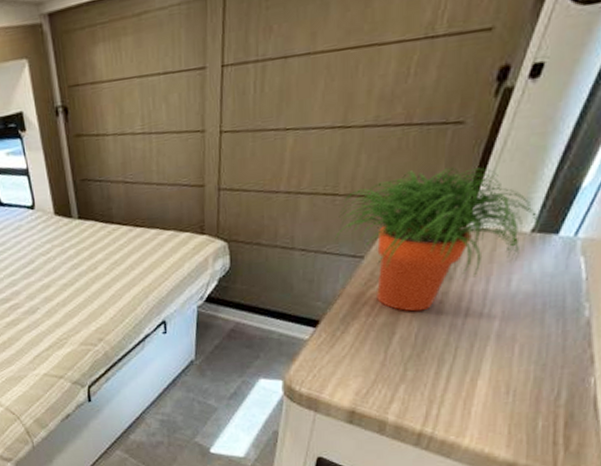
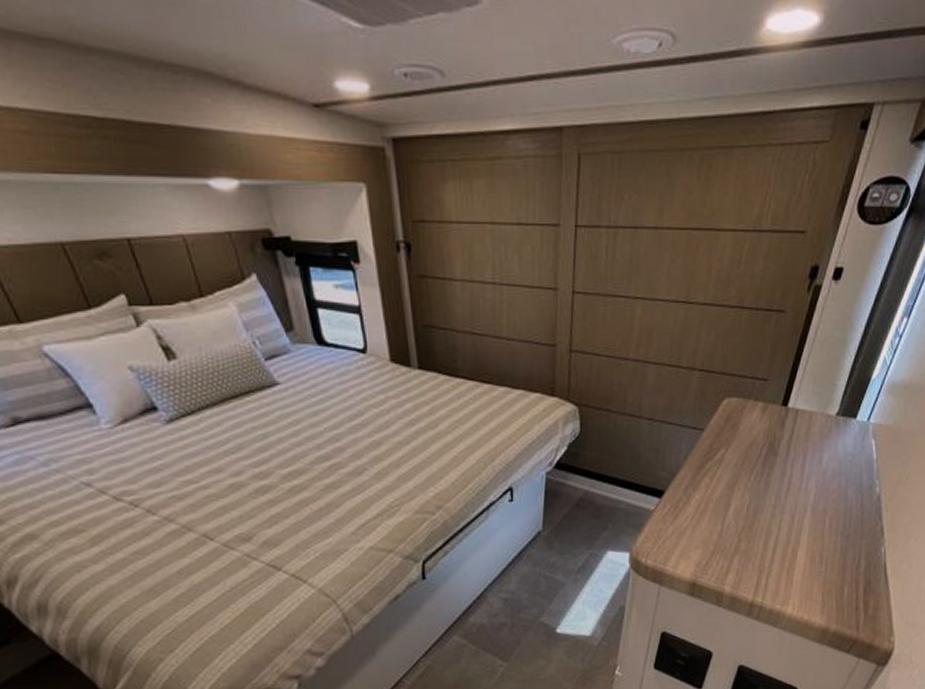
potted plant: present [334,167,542,312] -> none [678,350,844,484]

